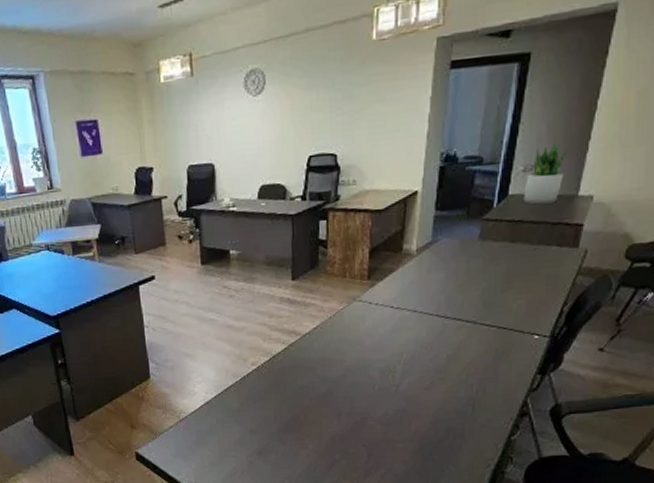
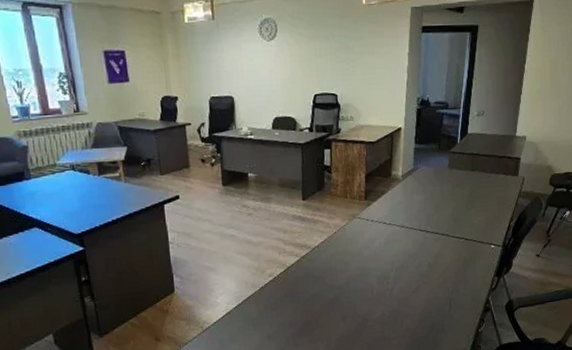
planter: present [524,143,568,205] -> none [478,95,507,142]

